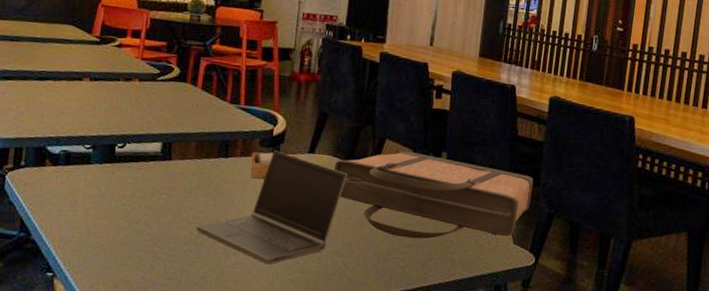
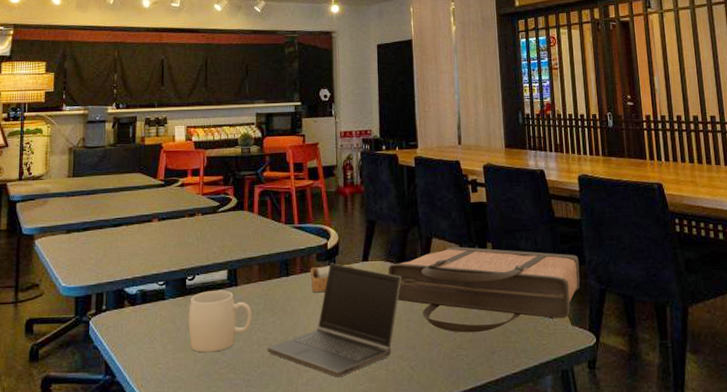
mug: none [114,161,184,224] -> present [188,290,252,353]

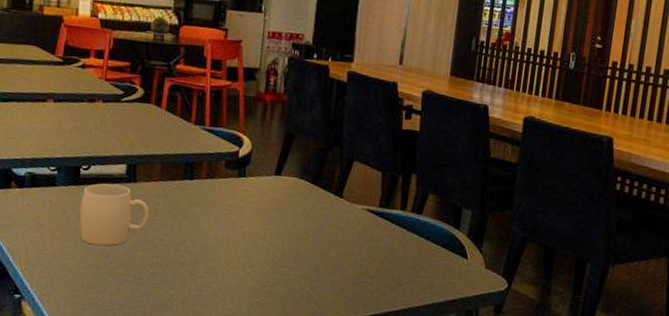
laptop computer: present [267,263,402,378] -> none [161,172,315,288]
napkin holder: present [311,265,354,292] -> none [216,174,265,201]
shopping bag: present [389,247,580,333] -> none [301,173,507,263]

